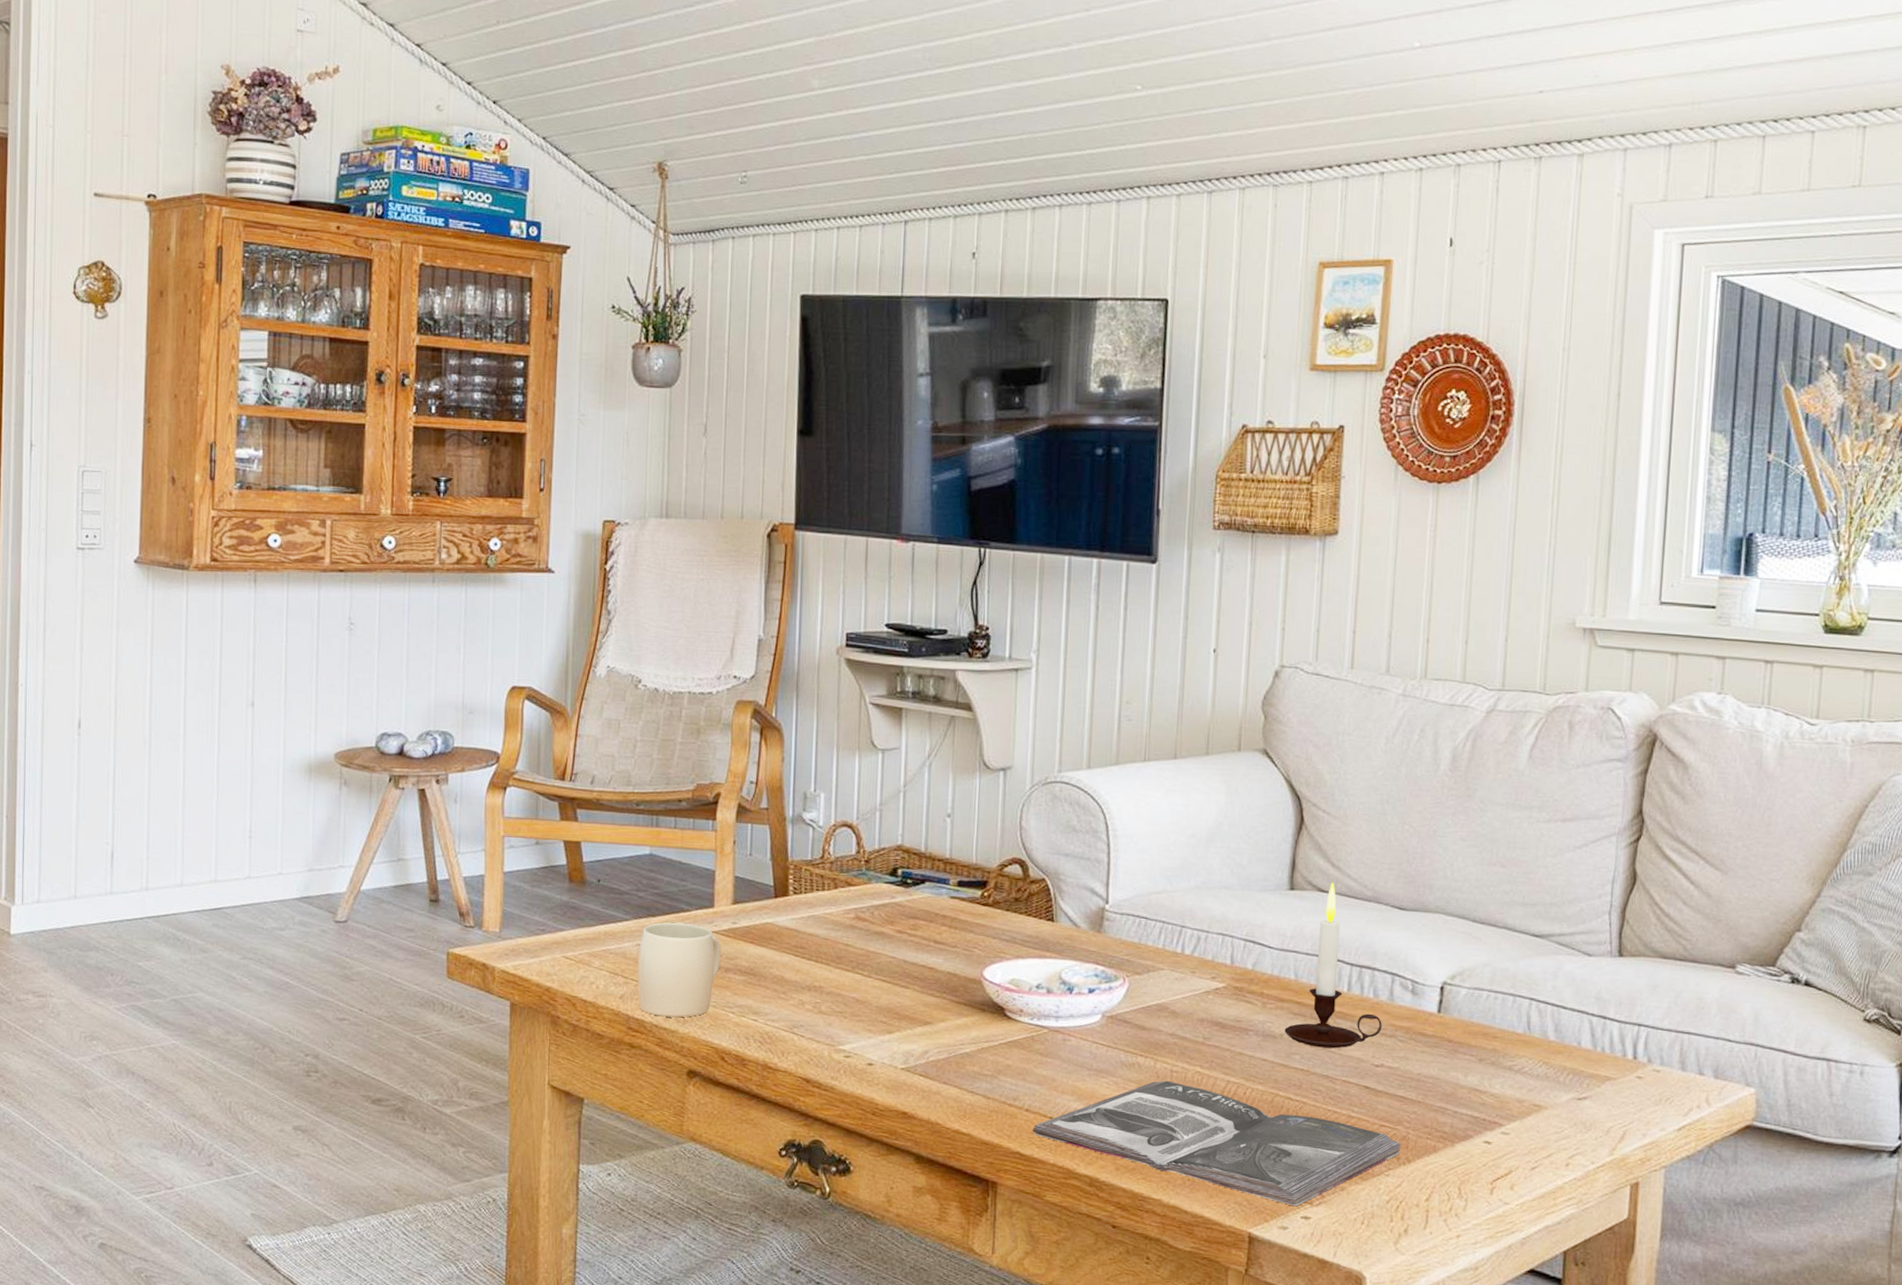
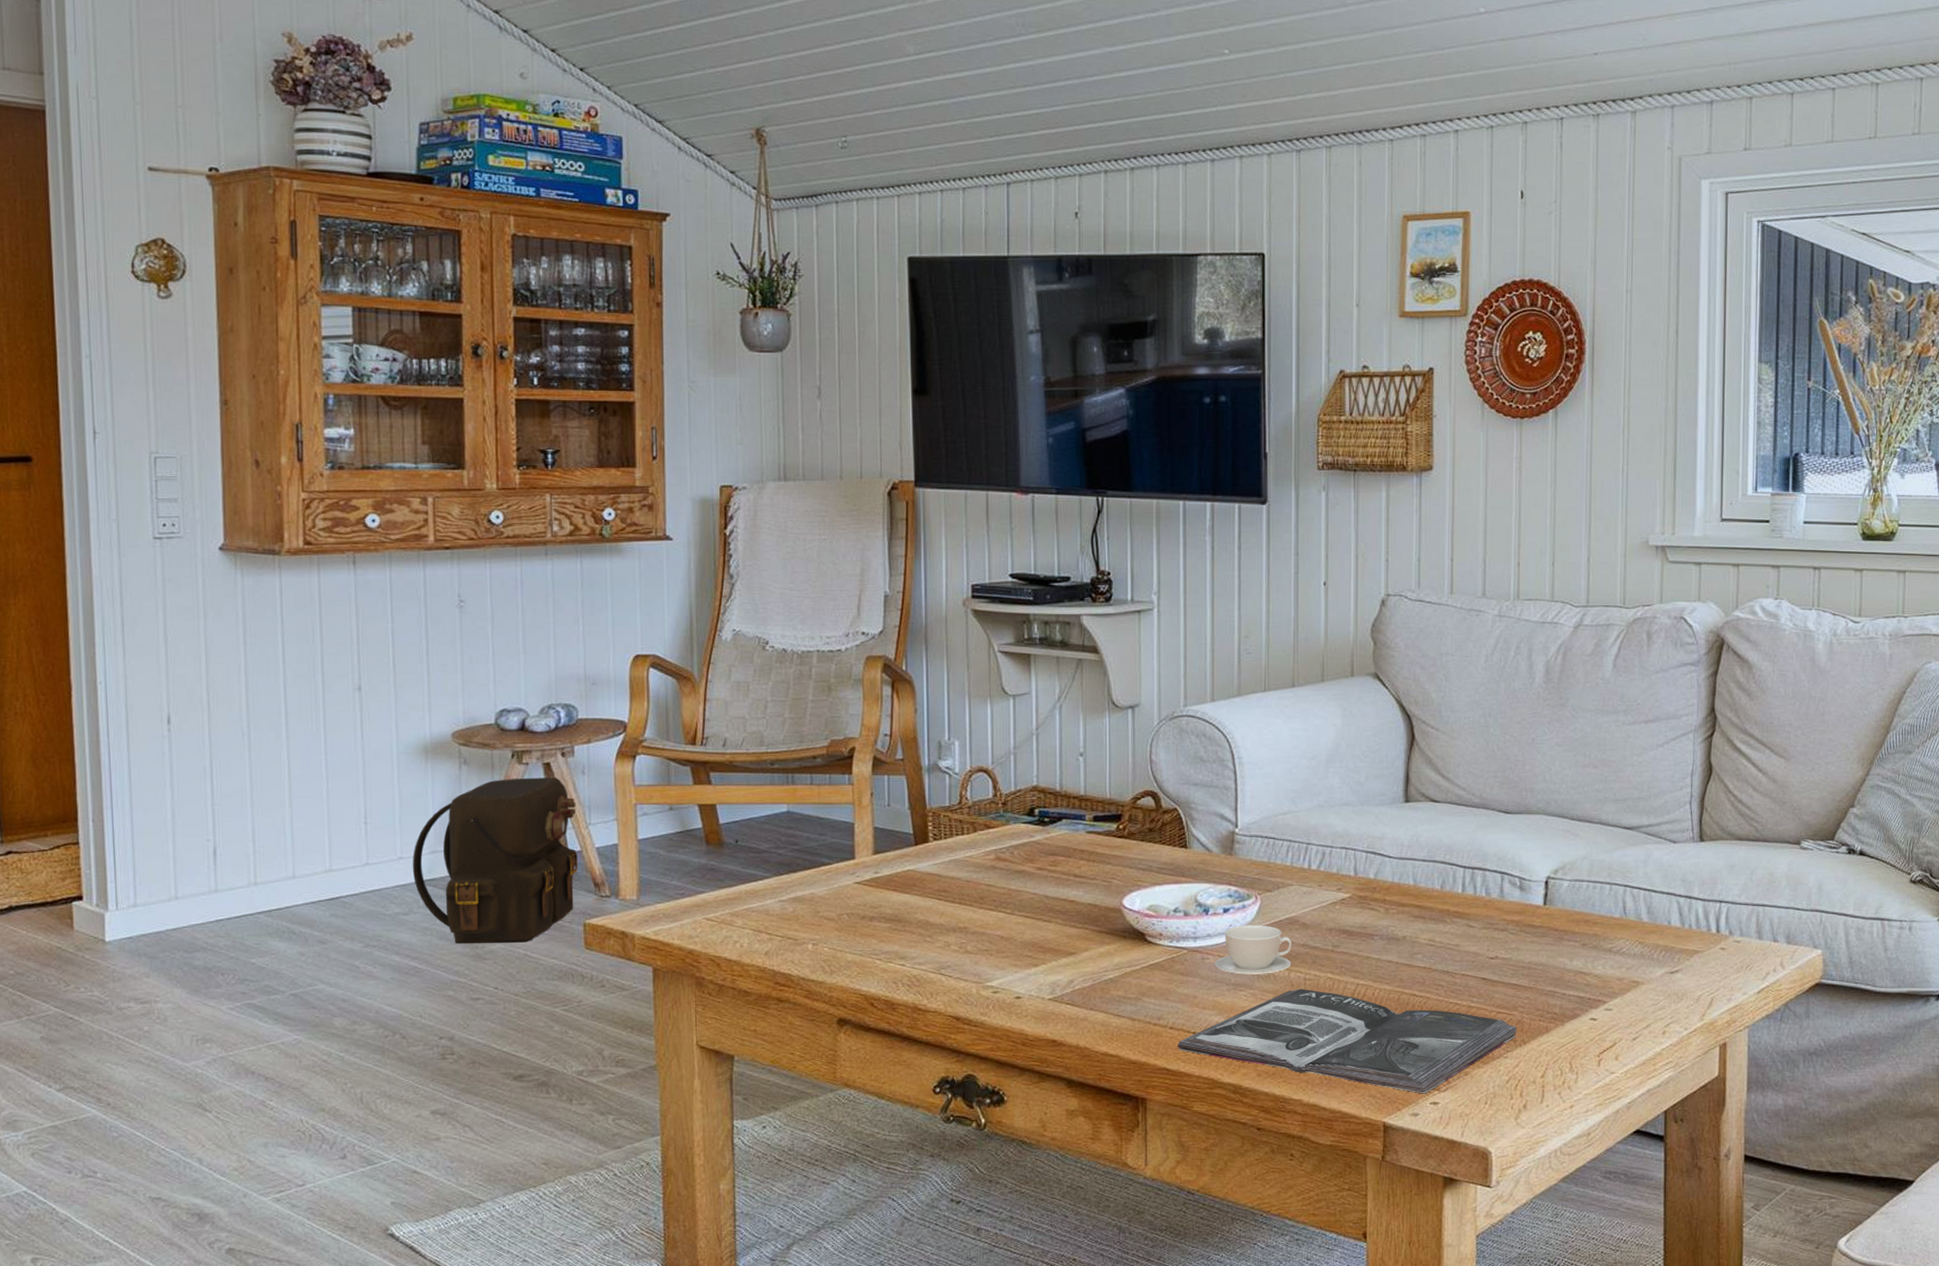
backpack: none [290,802,447,967] -> present [412,777,578,943]
mug: present [637,922,722,1018] -> none [781,876,865,969]
teacup: none [1076,1008,1160,1062] -> present [1214,925,1292,975]
candle: present [1284,882,1382,1049] -> none [1407,792,1494,946]

